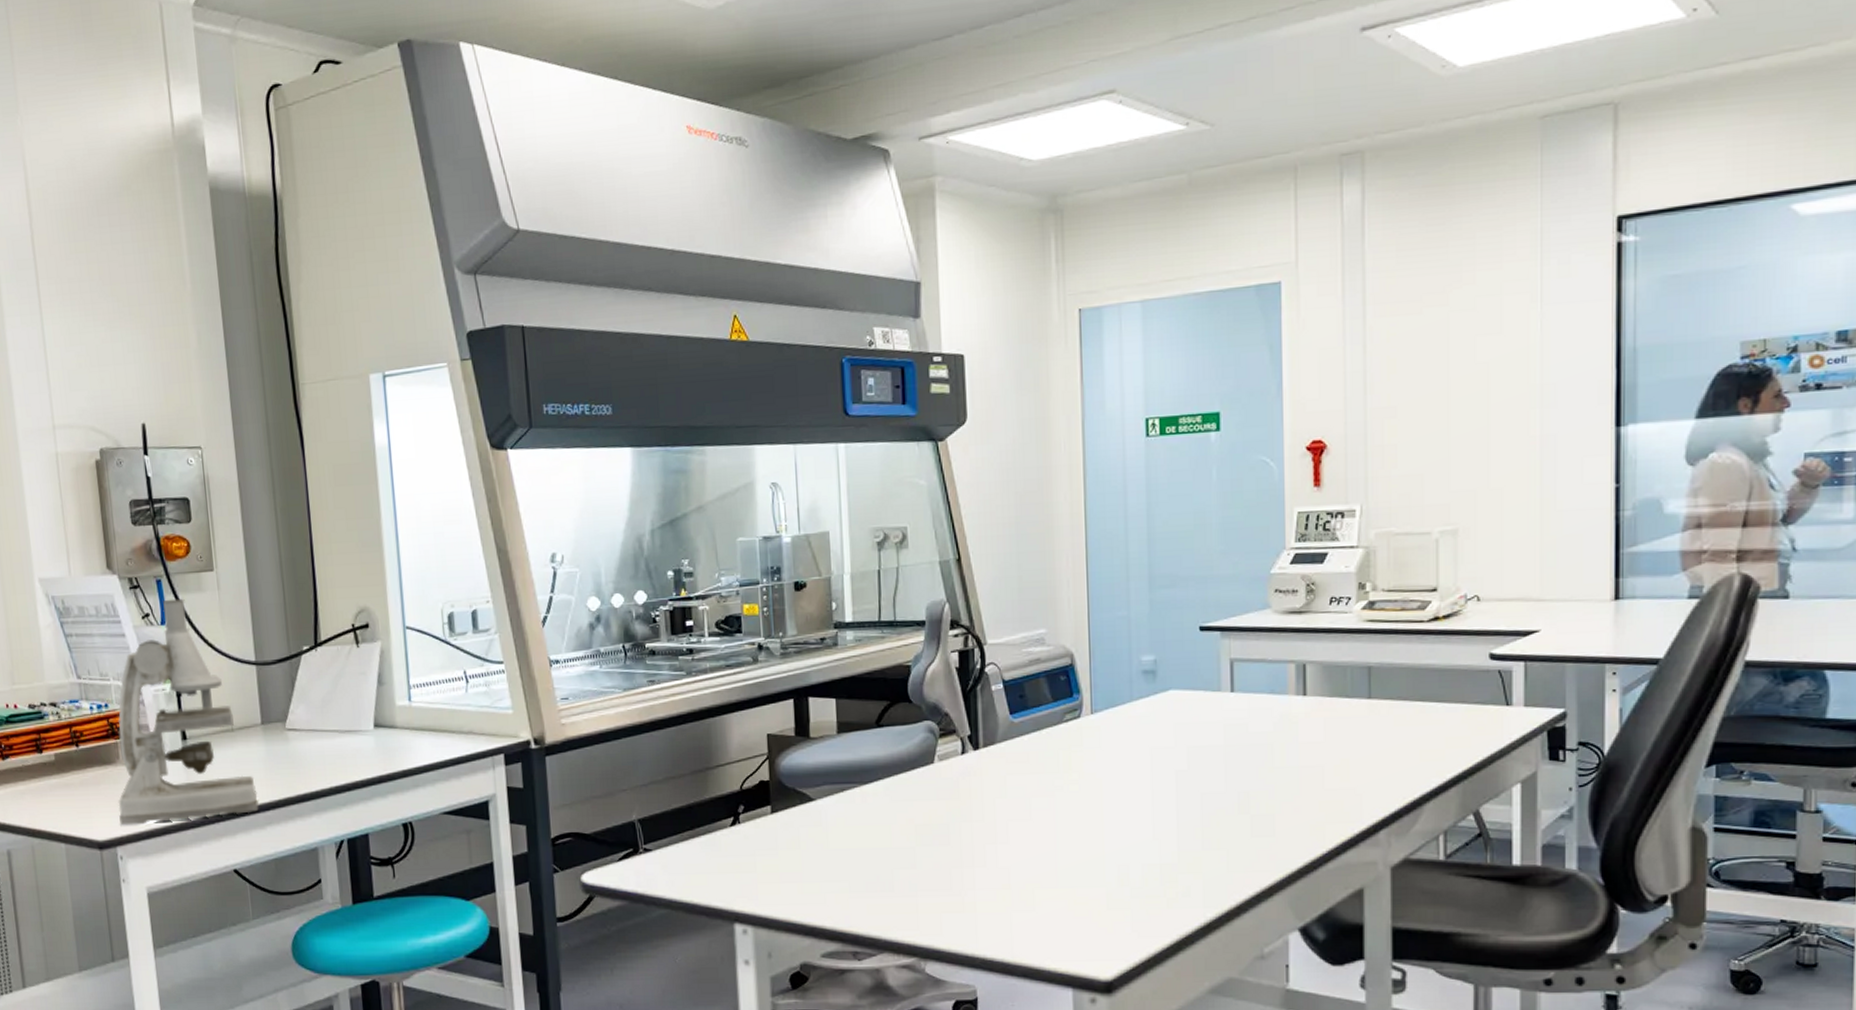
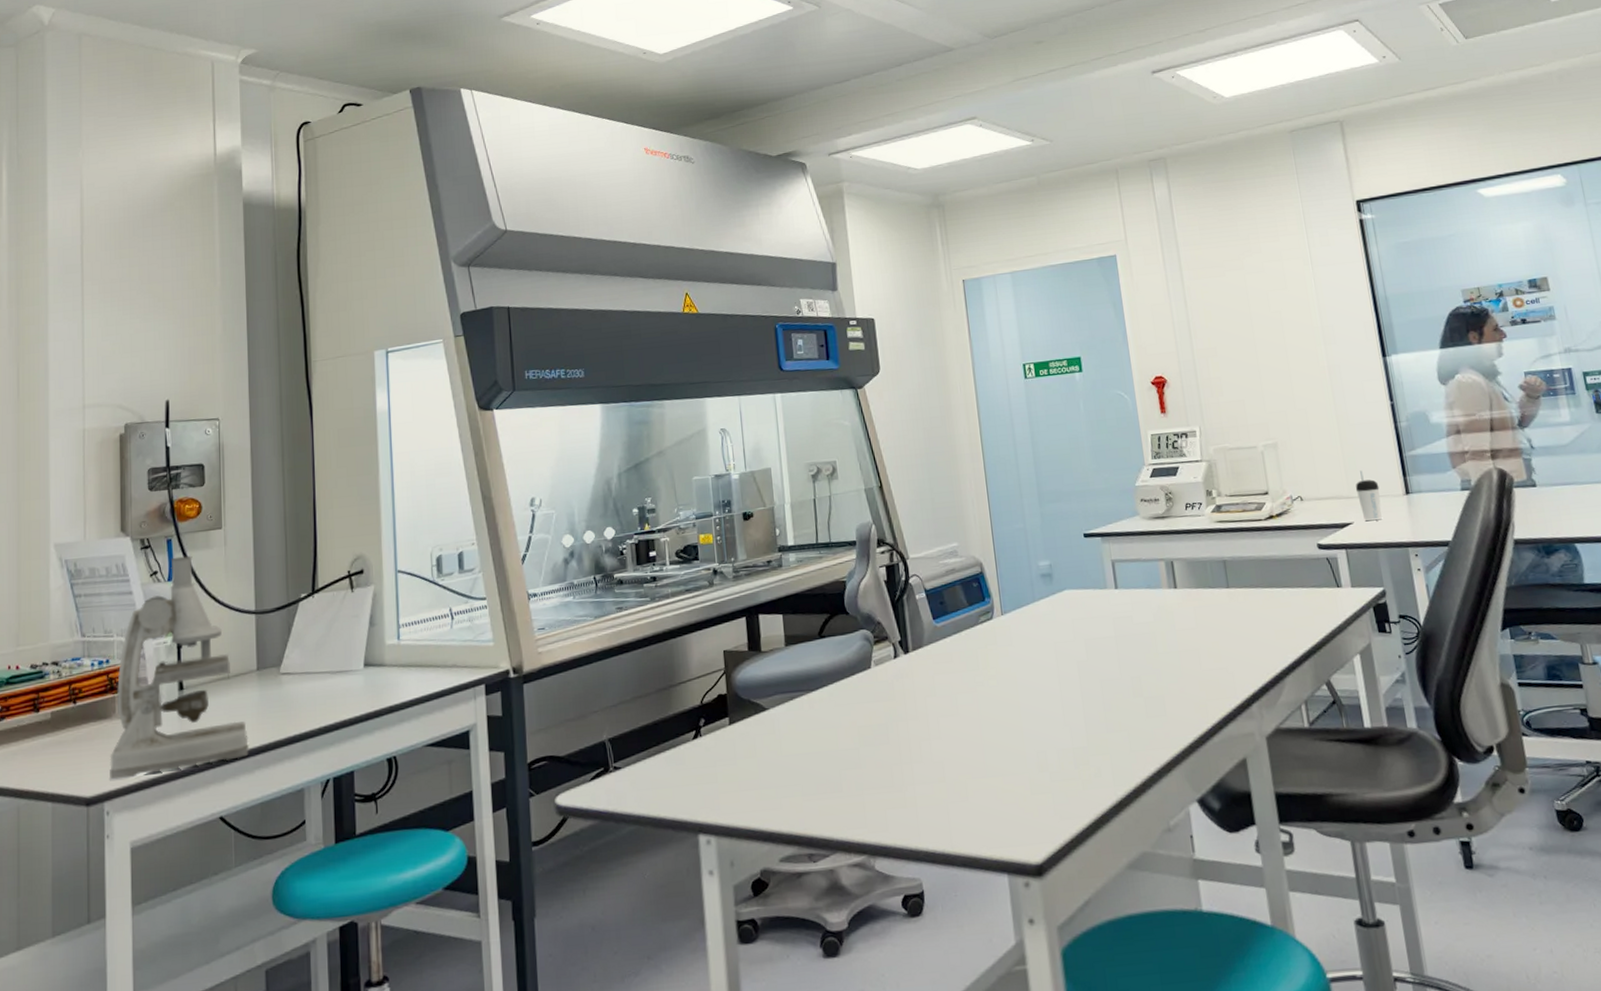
beverage cup: none [1550,568,1581,630] -> present [1355,470,1382,522]

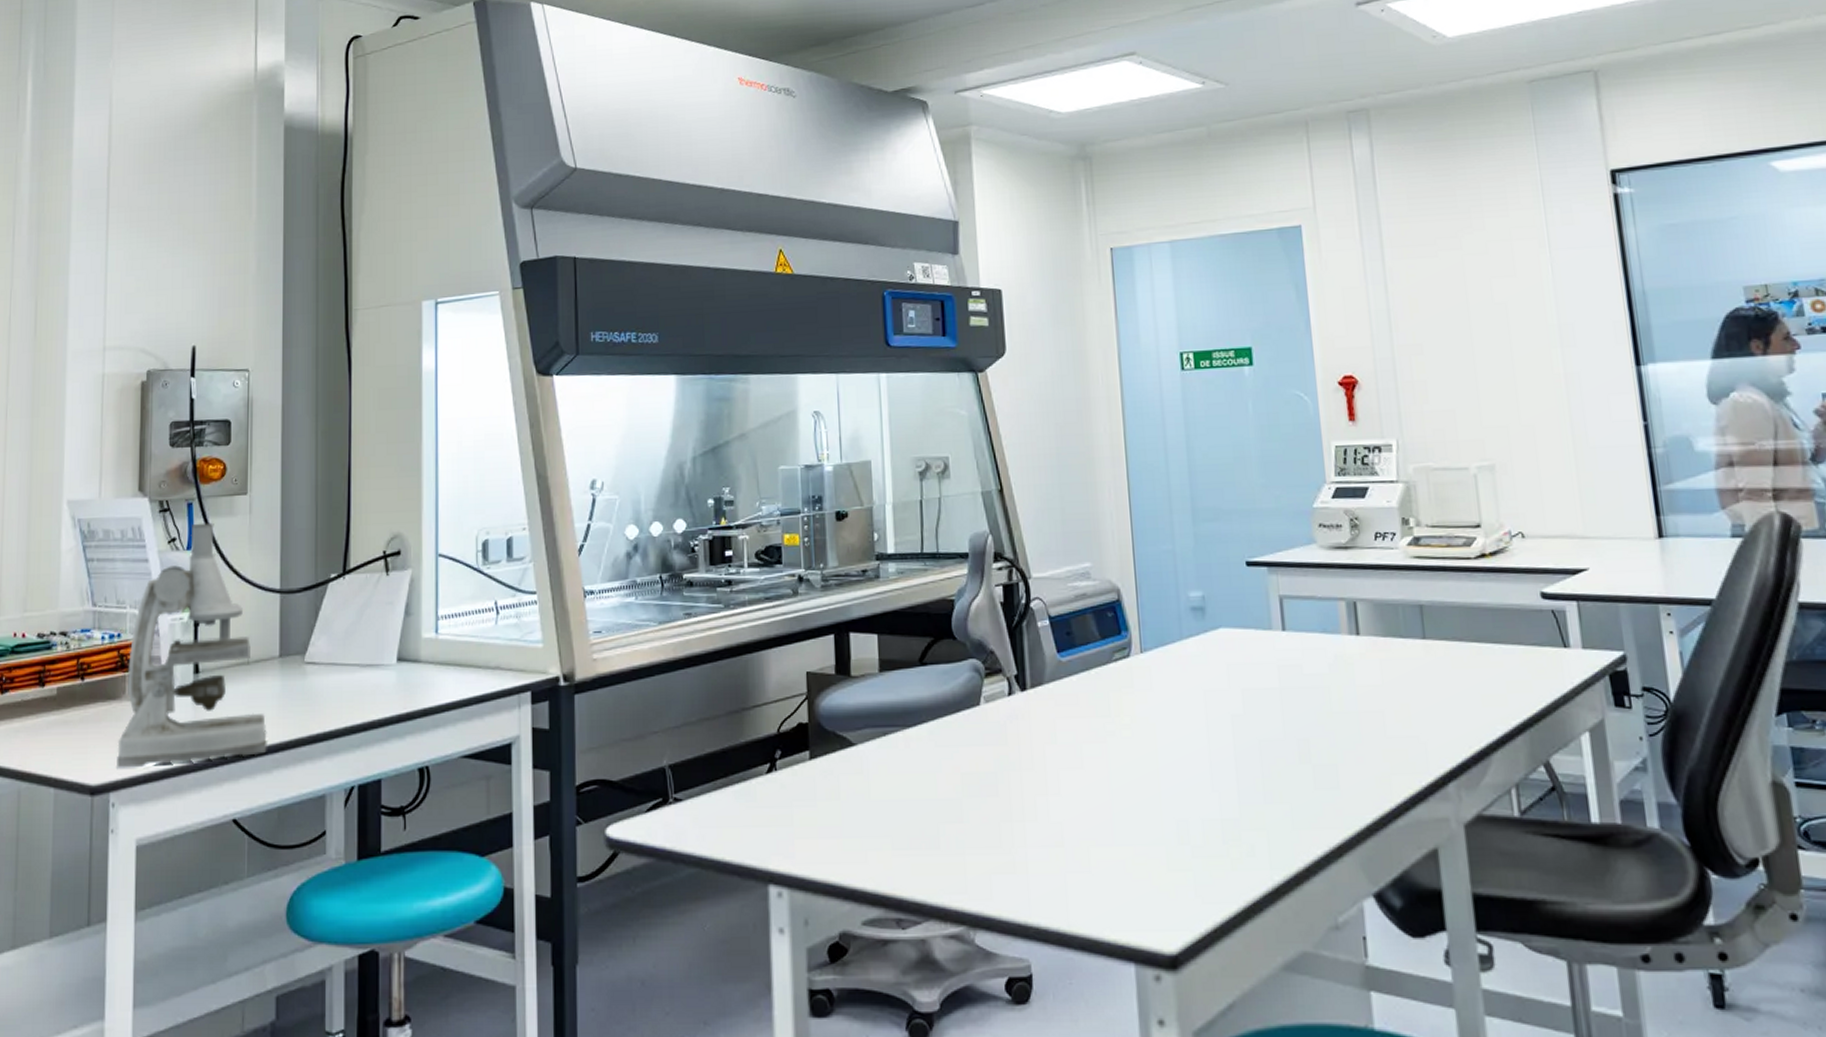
beverage cup: present [1355,470,1382,522] -> none [1593,505,1626,569]

